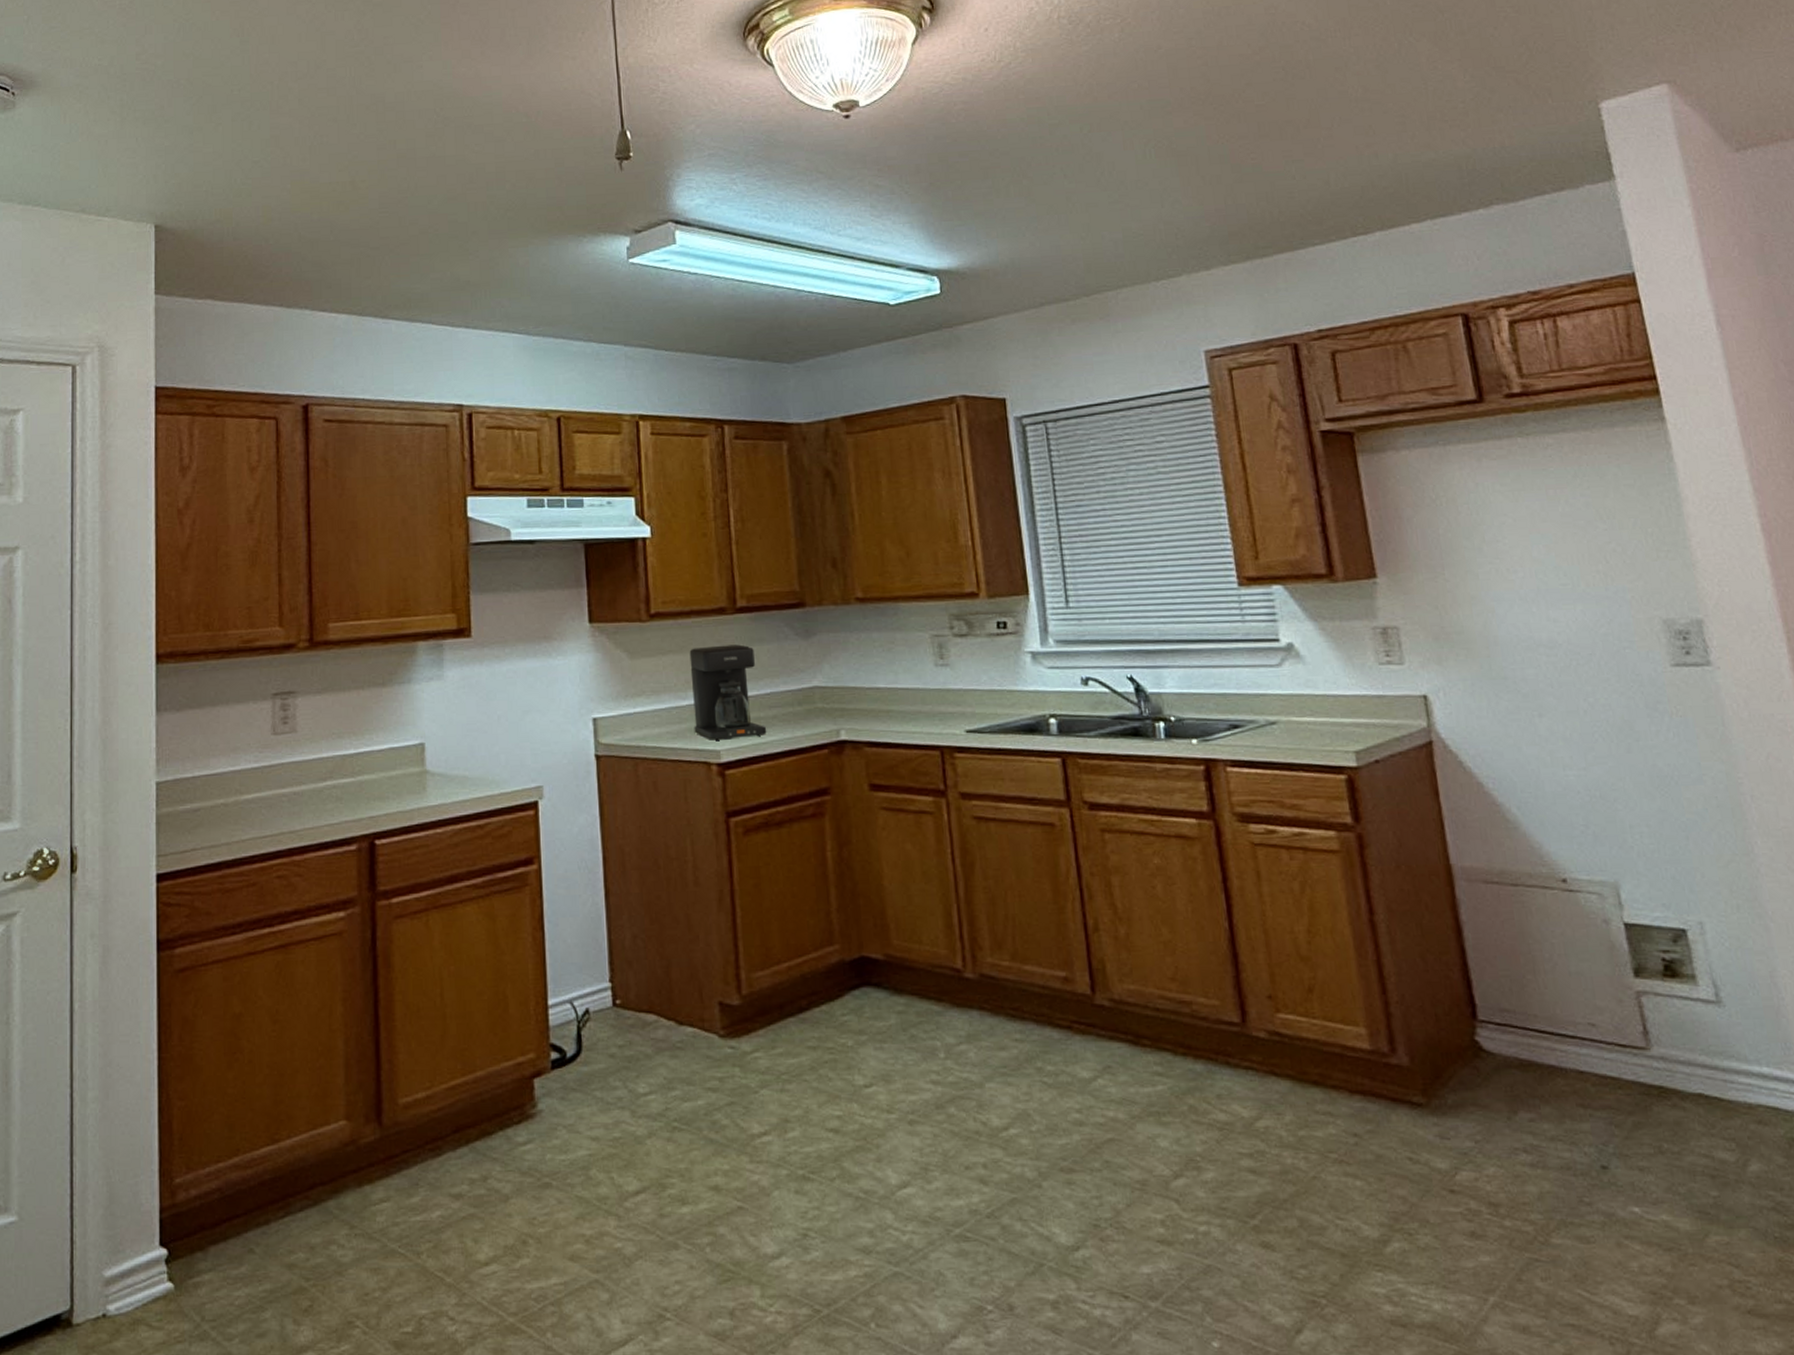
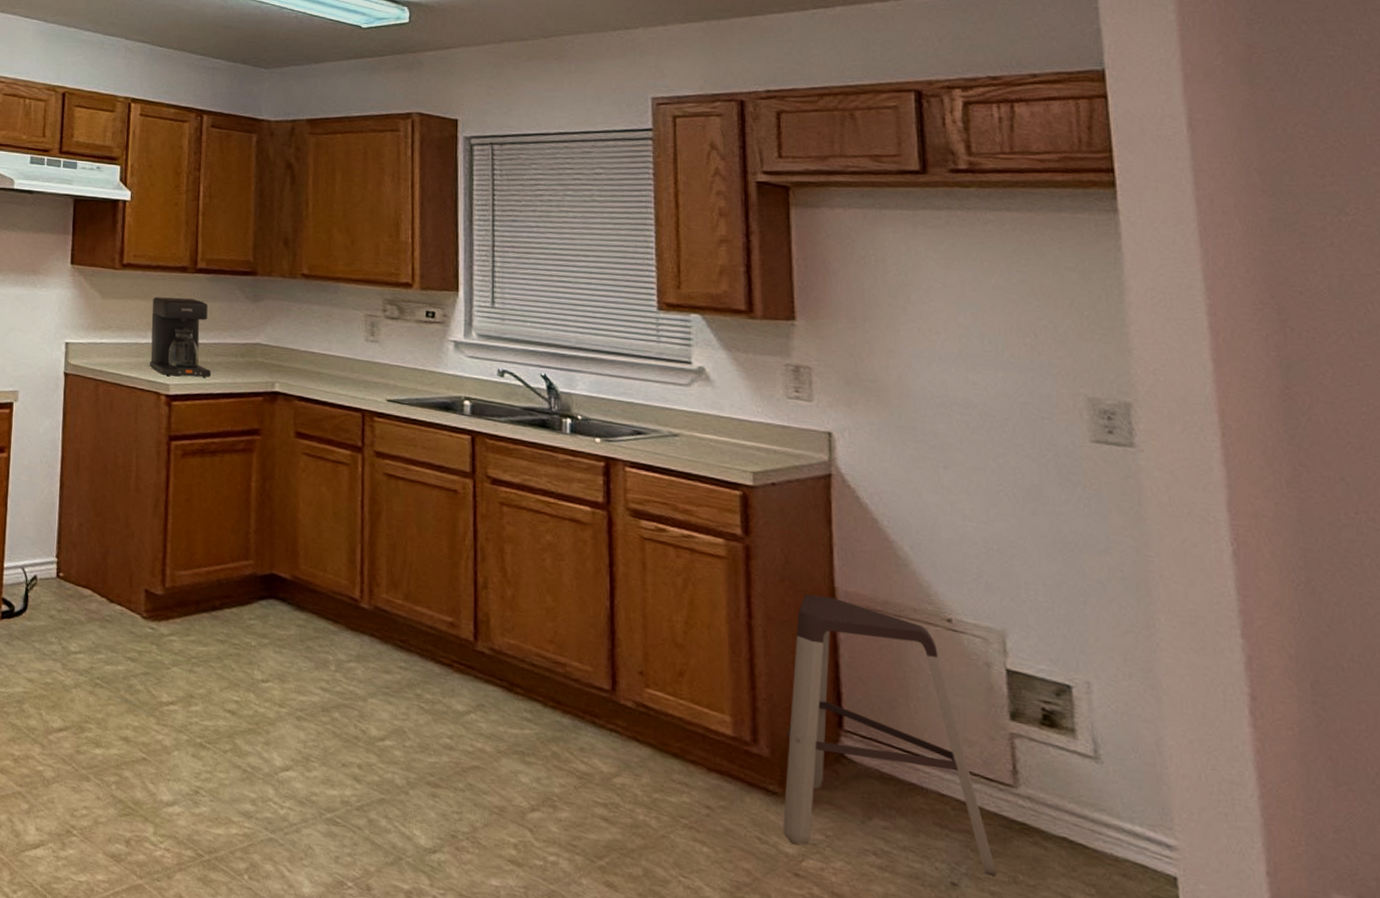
step stool: none [1418,875,1643,1158] -> present [783,594,997,876]

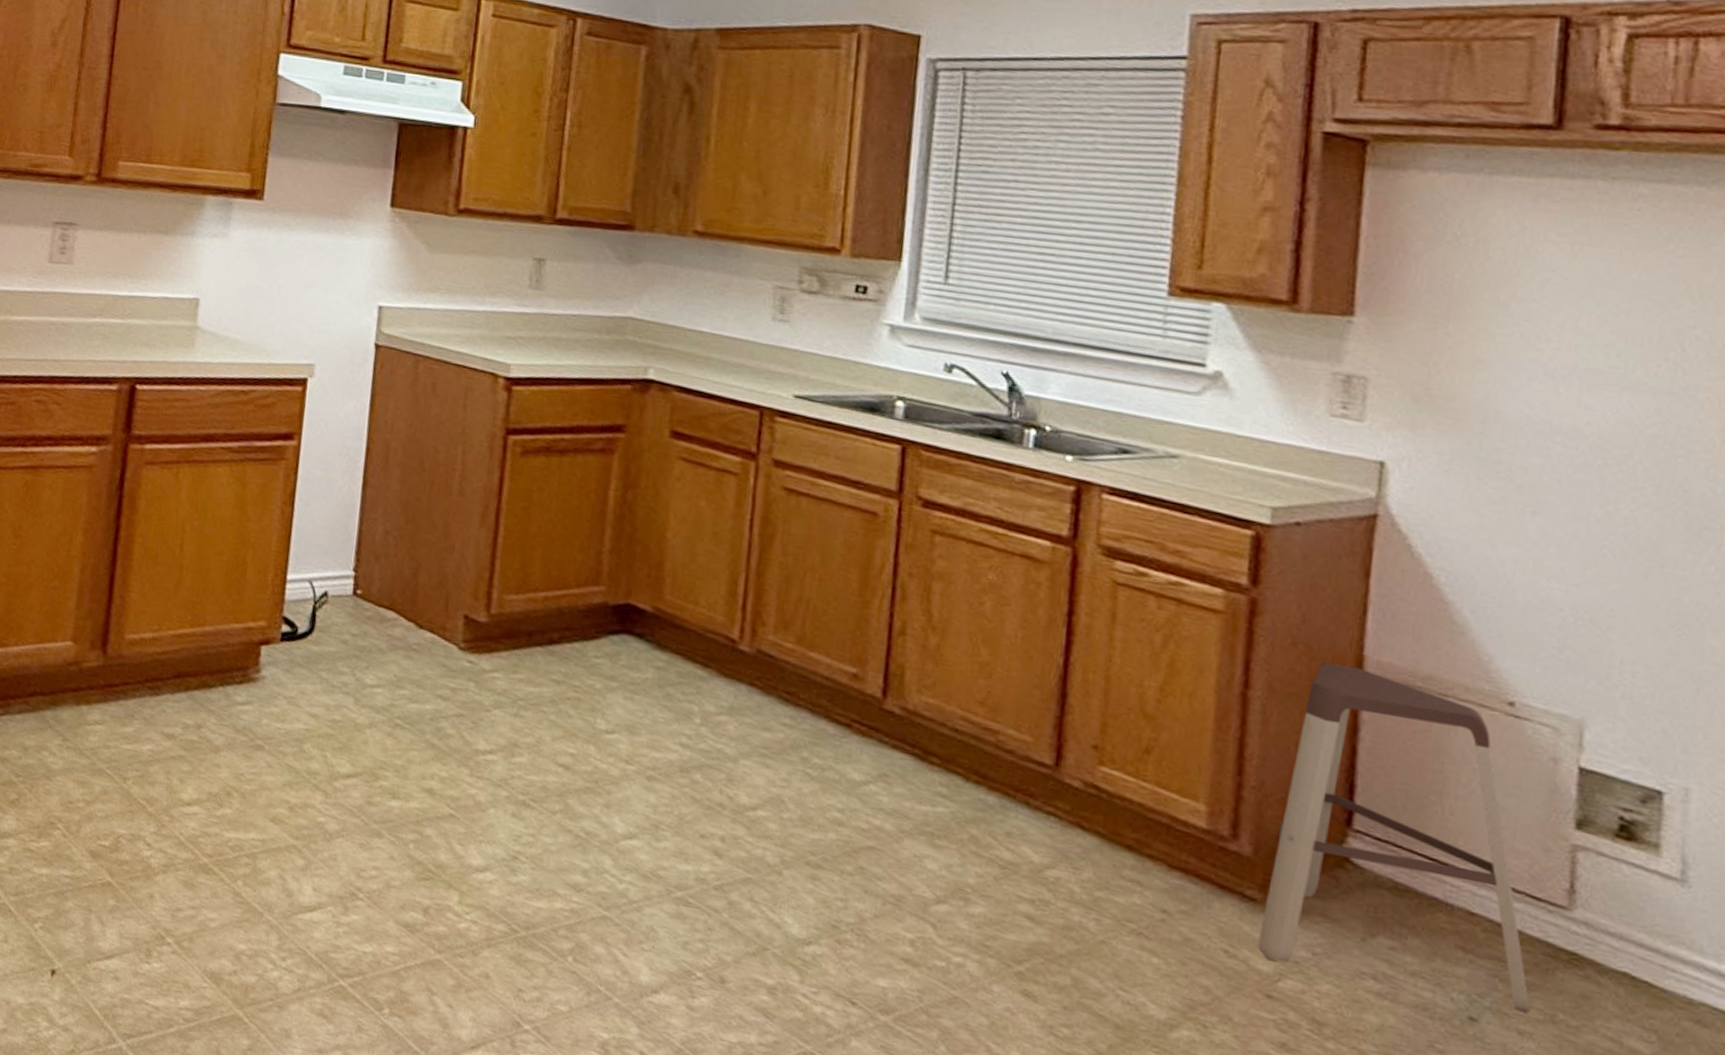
coffee maker: present [149,296,212,378] -> none [485,252,567,358]

